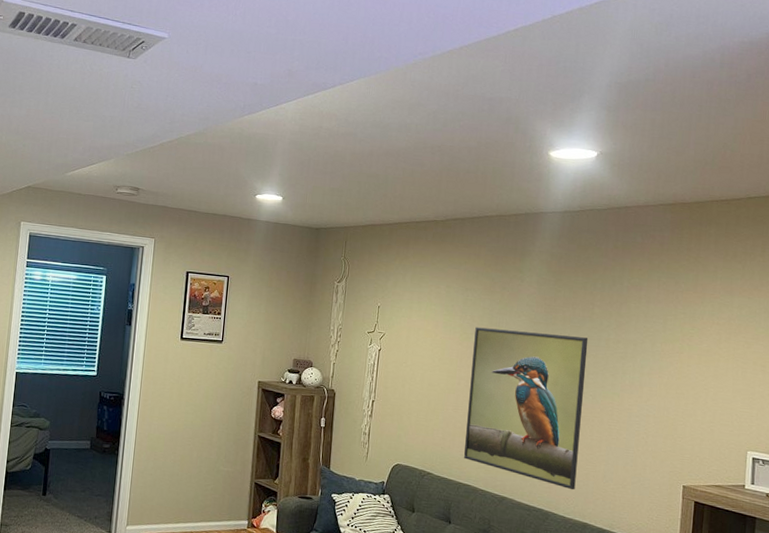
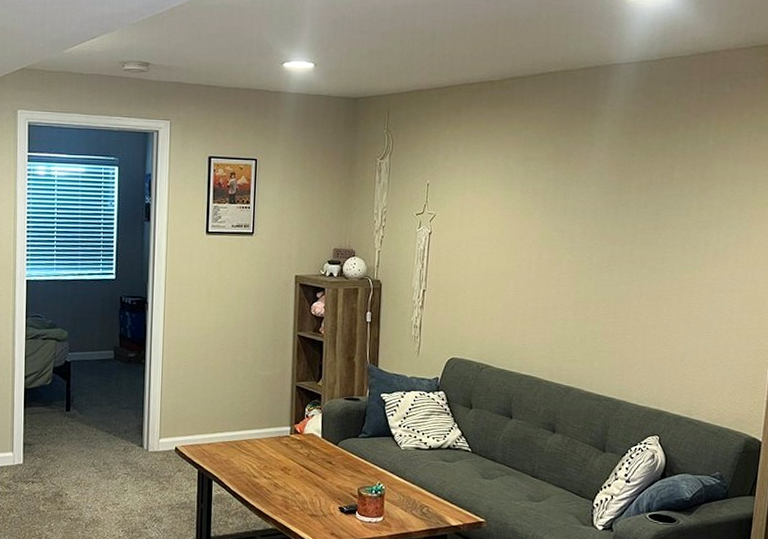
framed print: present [464,327,589,490] -> none [526,201,667,376]

